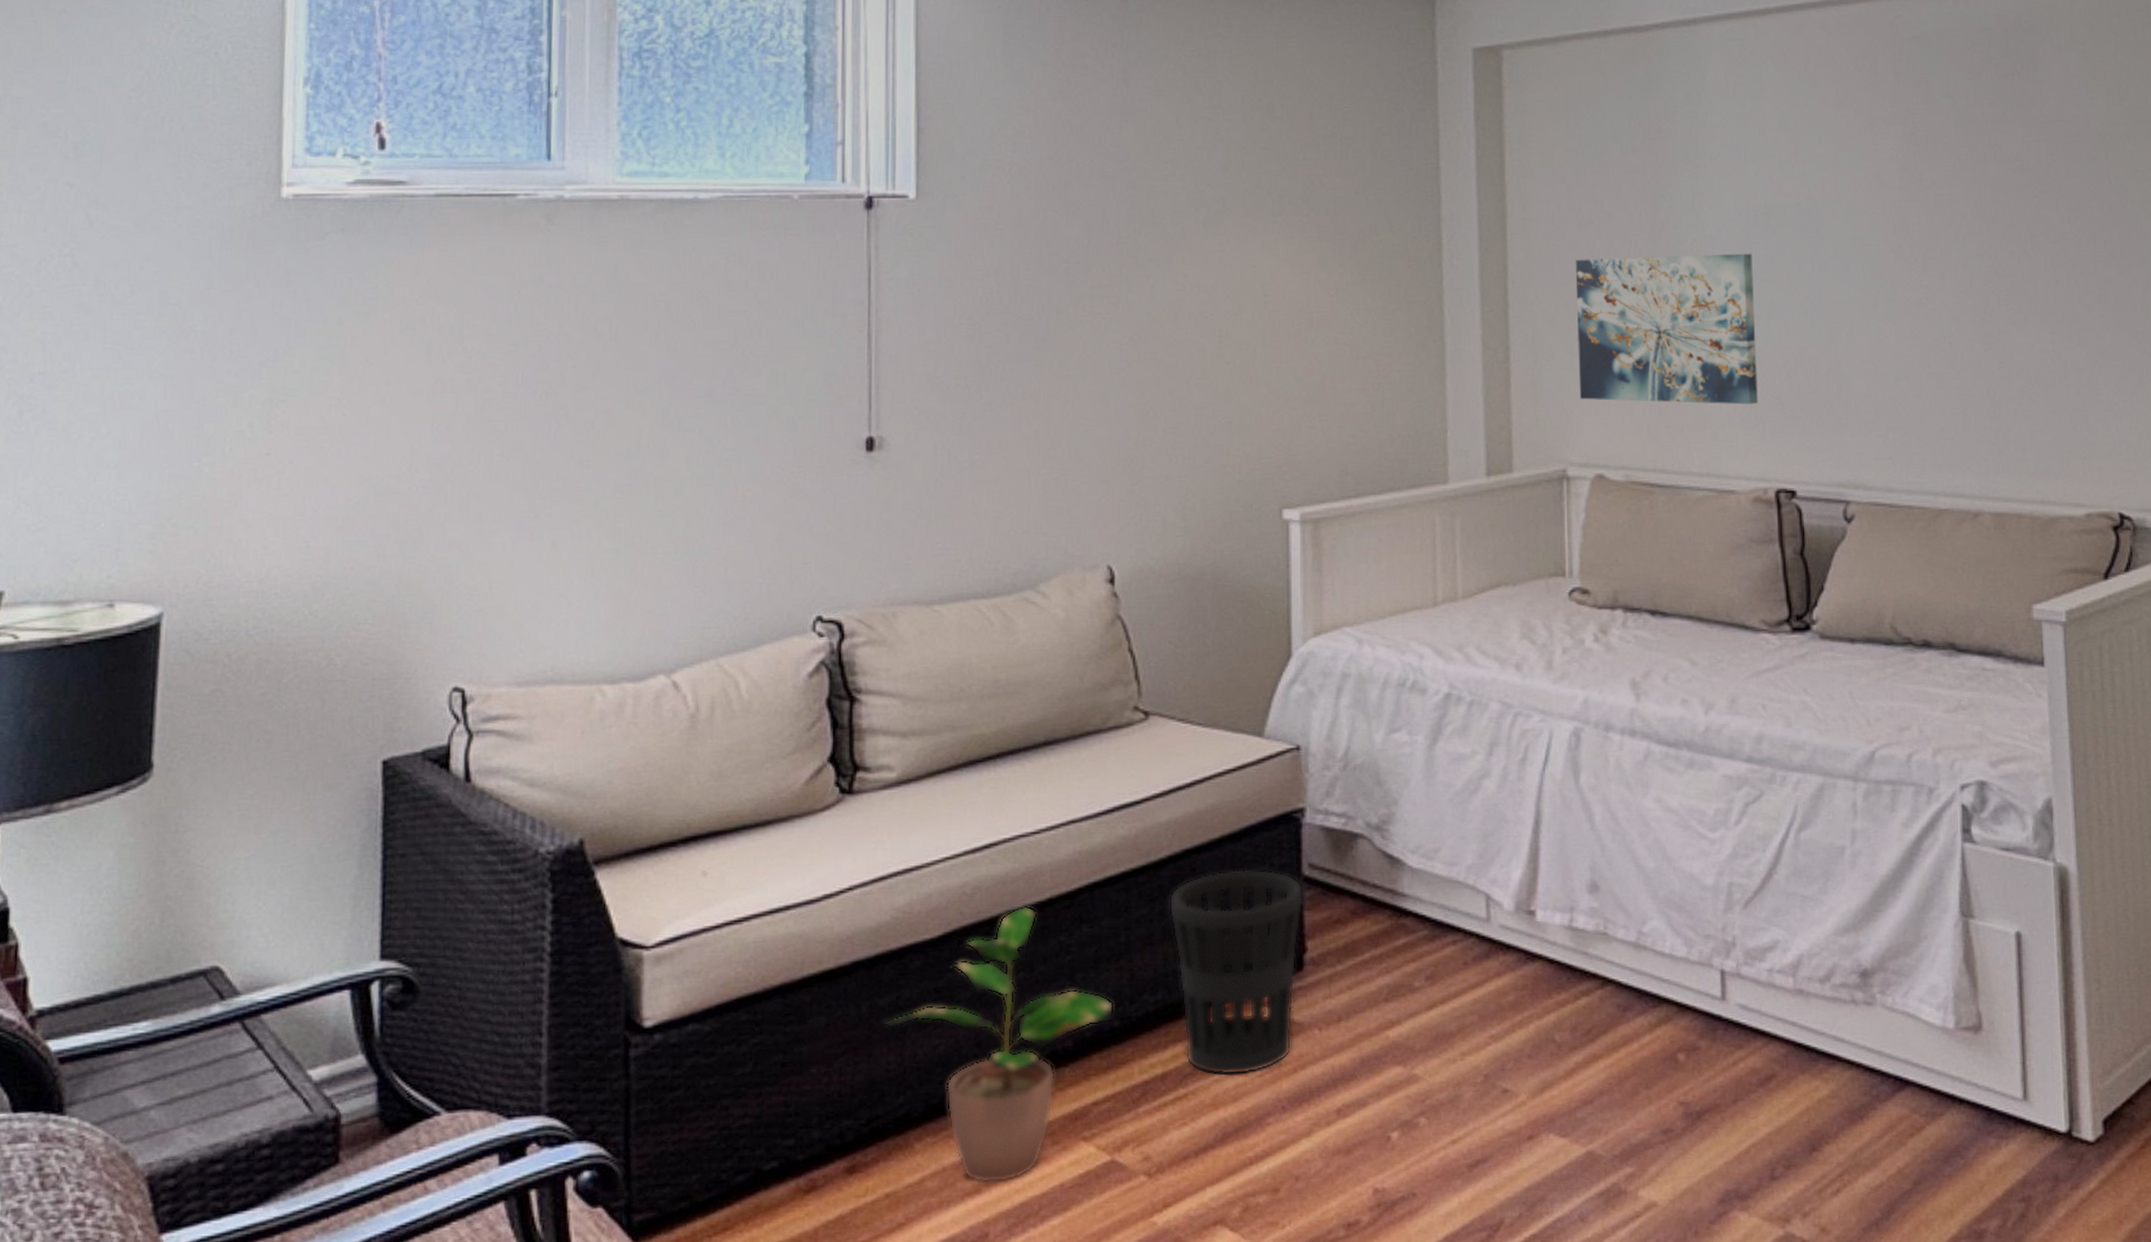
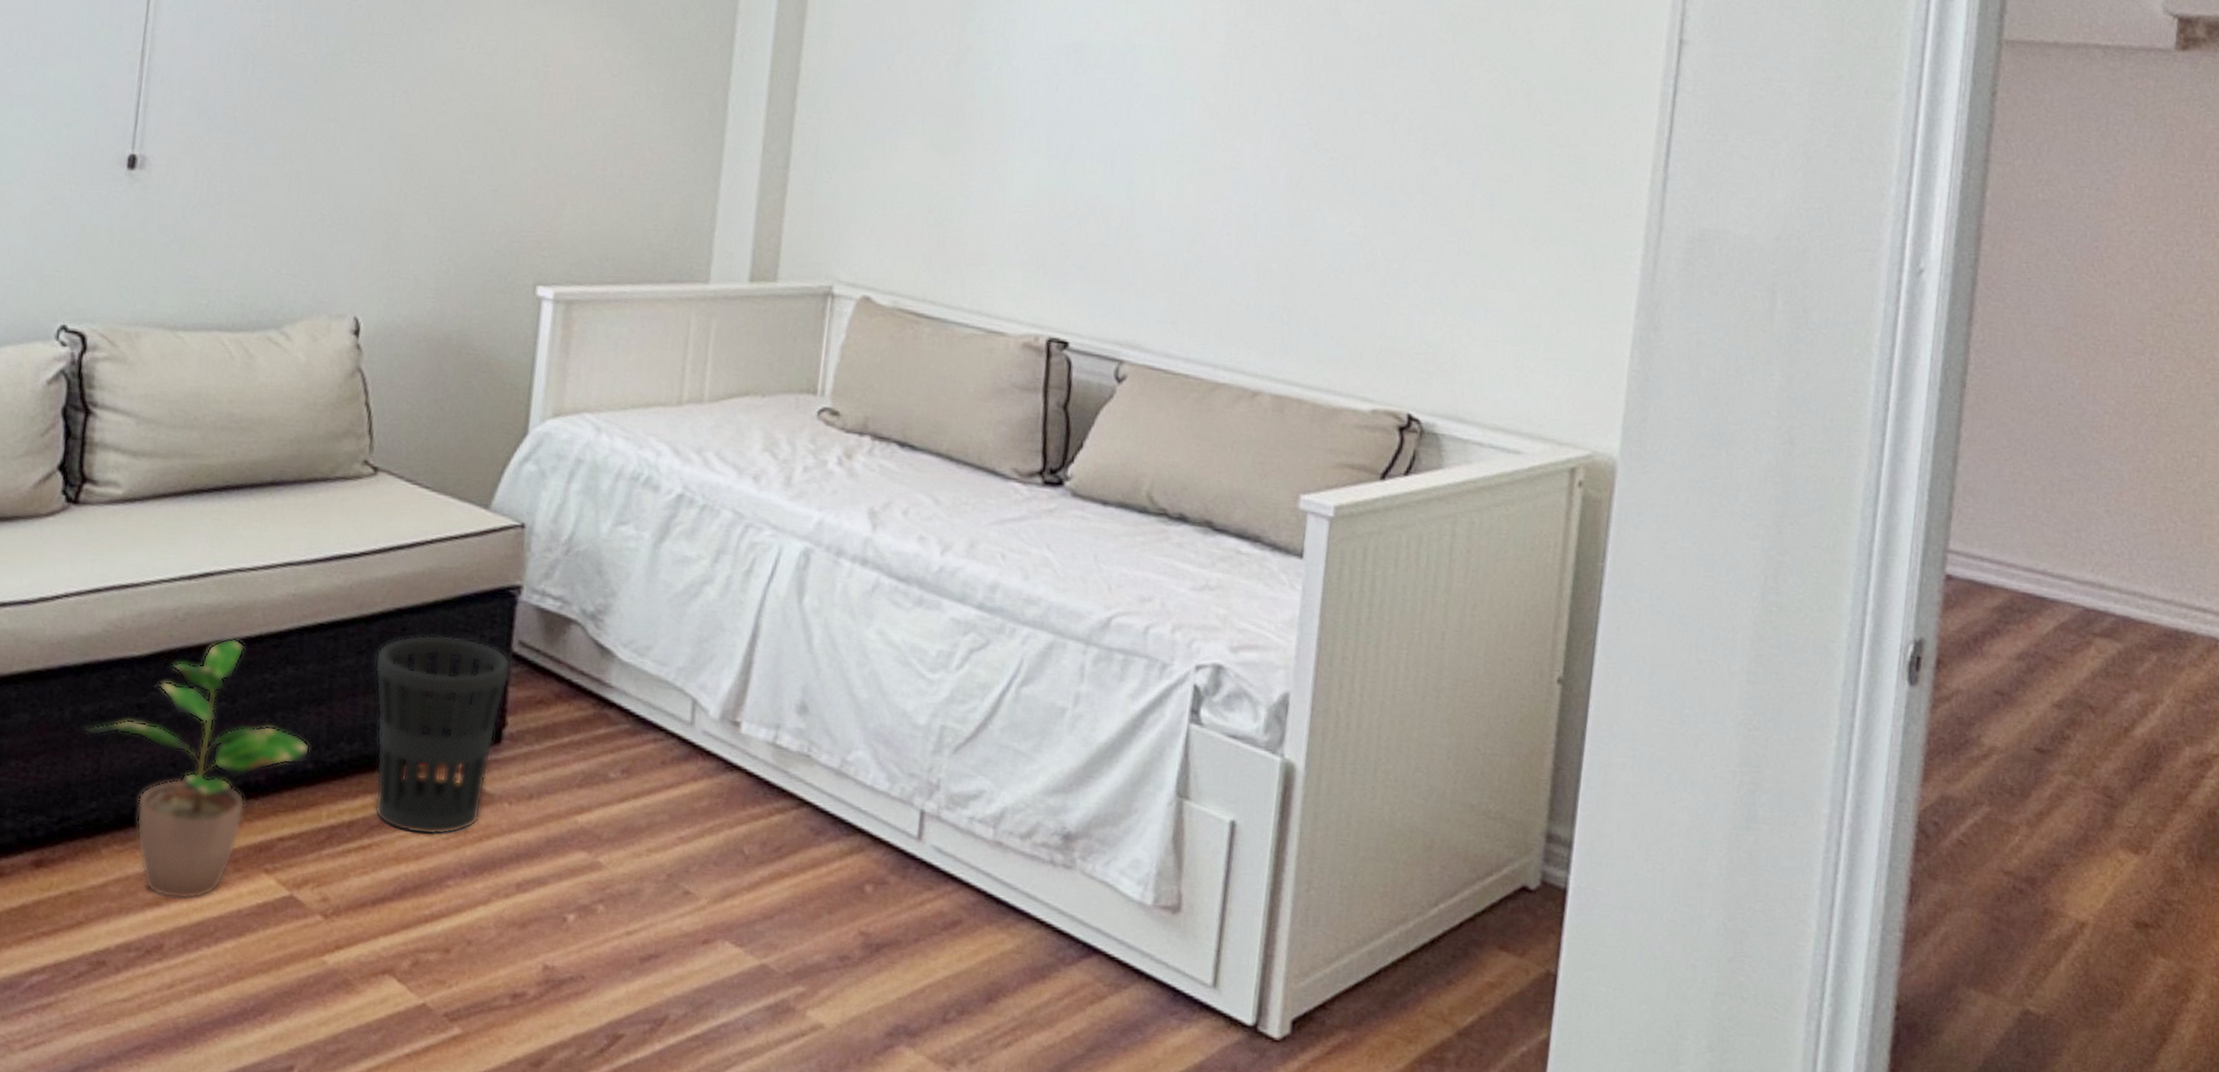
wall art: present [1575,253,1758,405] -> none [856,72,1058,248]

